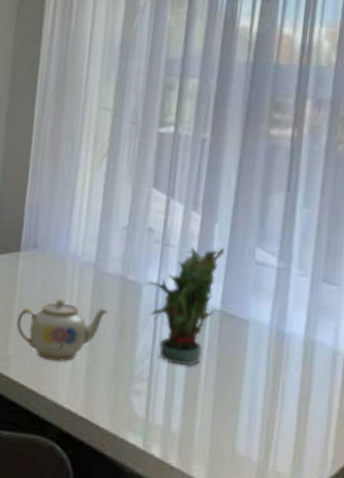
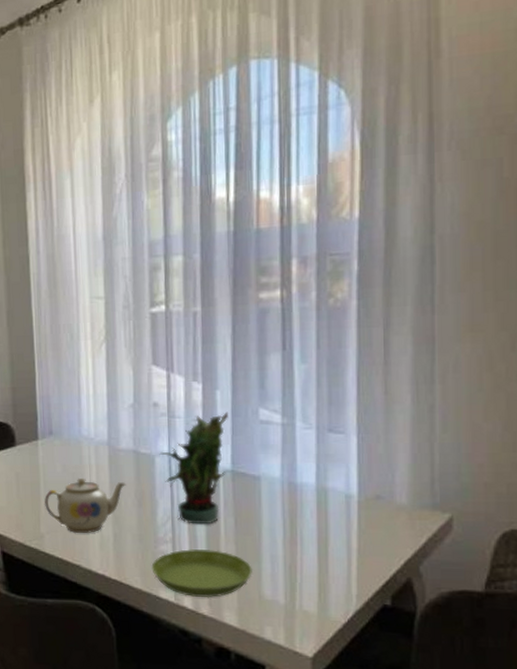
saucer: none [122,391,229,448] -> present [151,549,252,598]

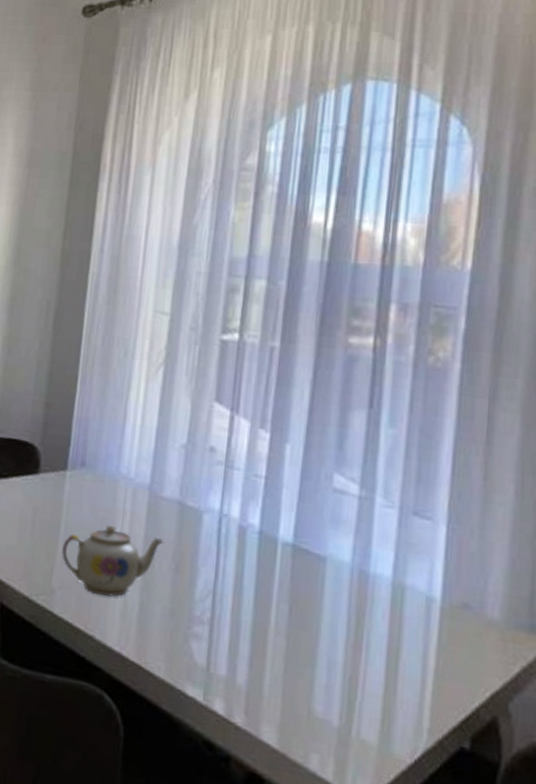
saucer: present [151,549,252,598] -> none [180,636,304,705]
potted plant: present [159,411,228,525] -> none [208,470,297,609]

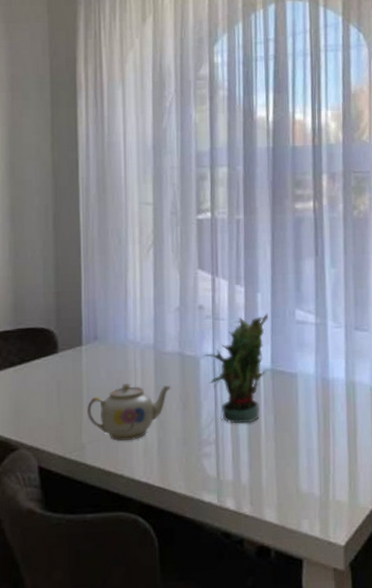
potted plant: none [208,470,297,609] -> present [204,313,268,424]

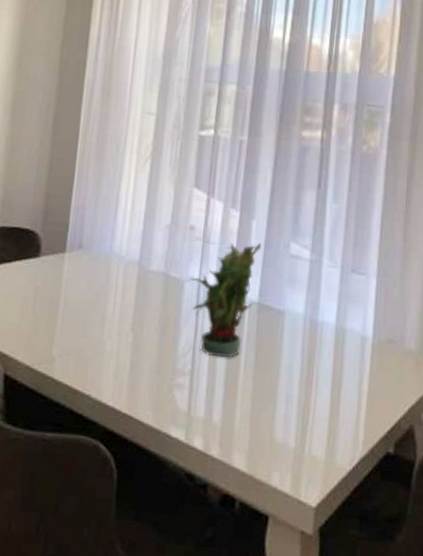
teapot: present [87,383,172,442] -> none [61,297,152,359]

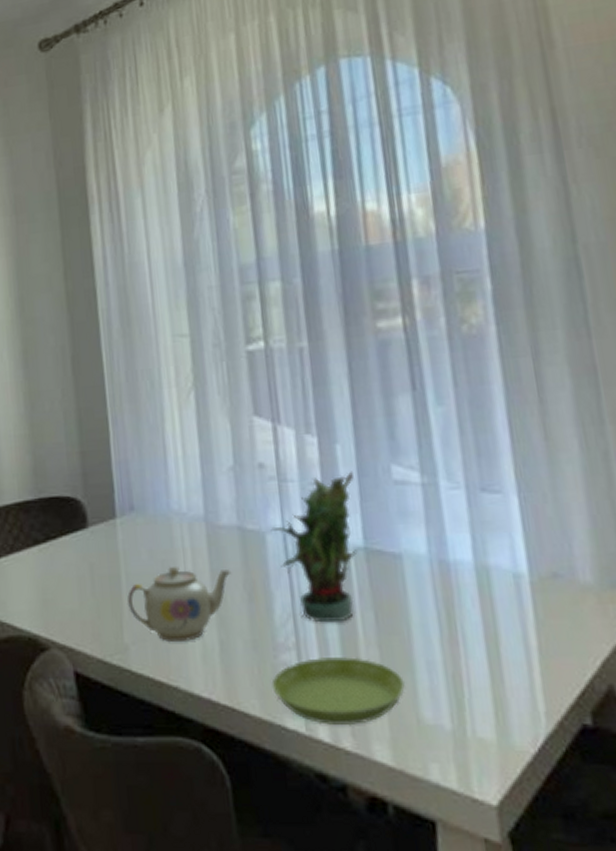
teapot: none [61,297,152,359] -> present [127,565,232,643]
saucer: none [165,383,267,439] -> present [271,657,405,726]

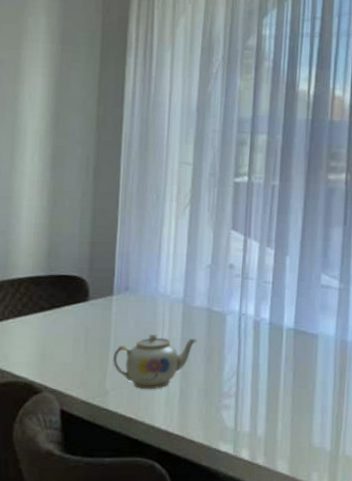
potted plant: present [270,471,358,623] -> none [231,276,295,379]
saucer: present [271,657,405,726] -> none [214,402,305,449]

